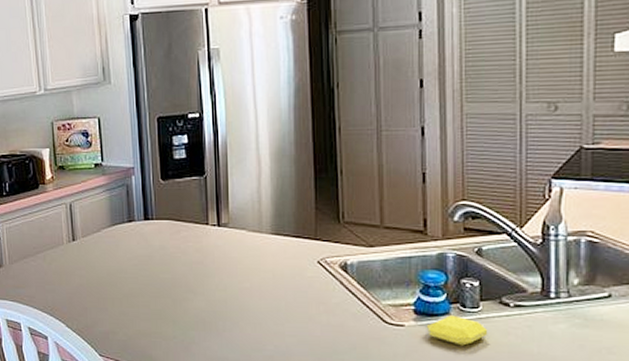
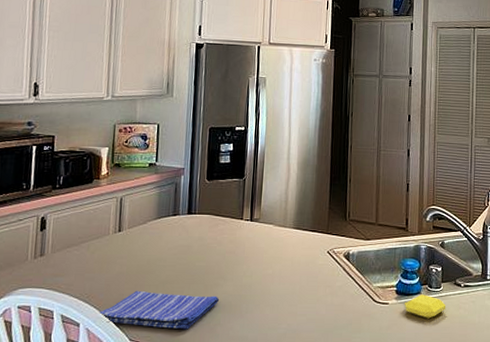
dish towel: none [64,304,191,347] -> present [98,290,220,330]

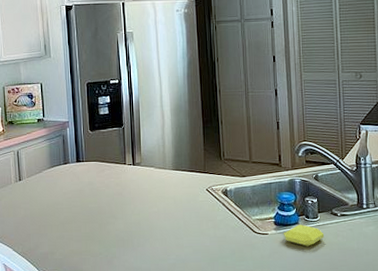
dish towel: present [98,290,220,330] -> none [11,230,113,263]

